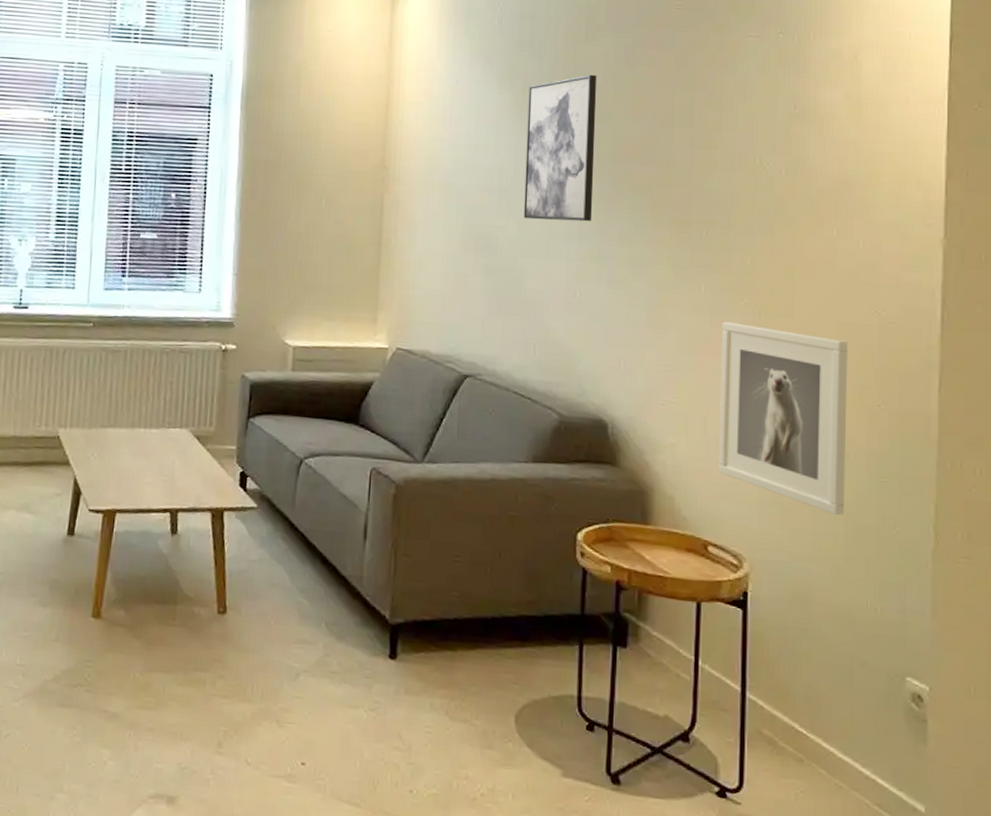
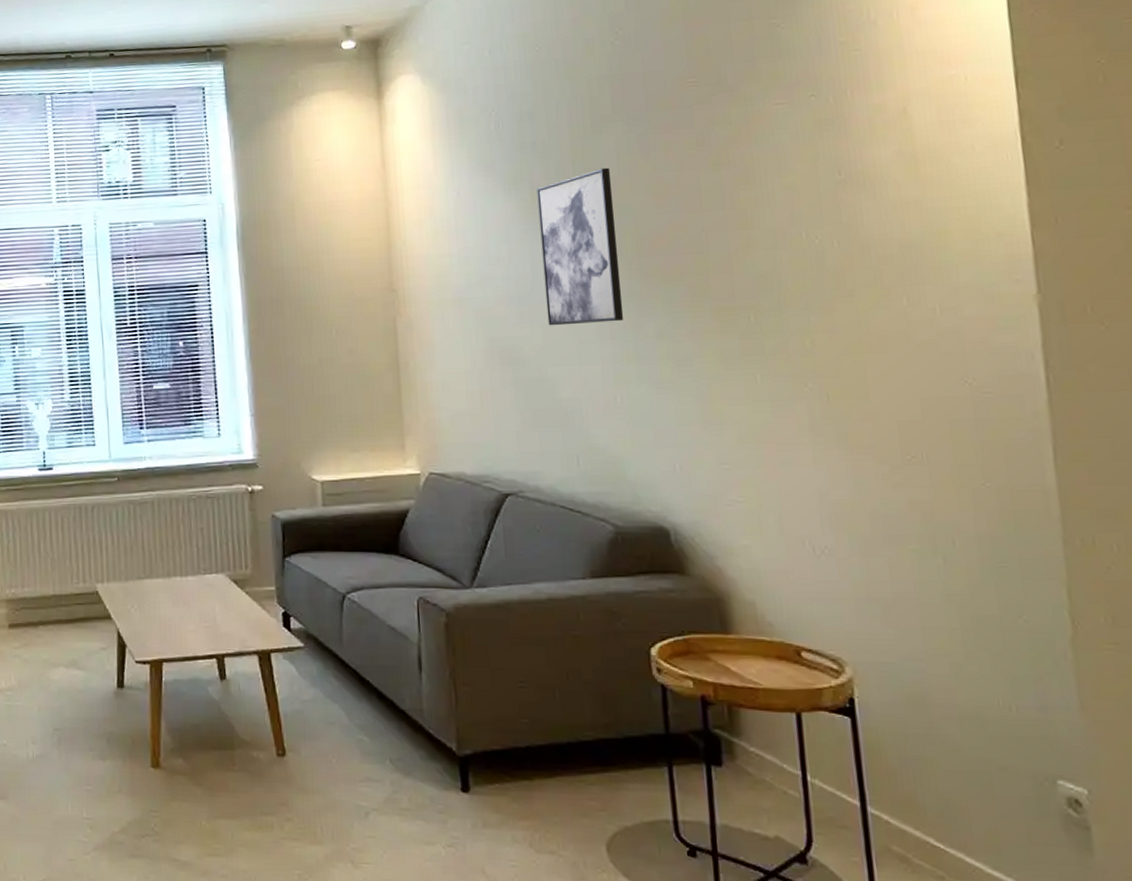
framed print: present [718,321,848,516] -> none [787,410,958,608]

